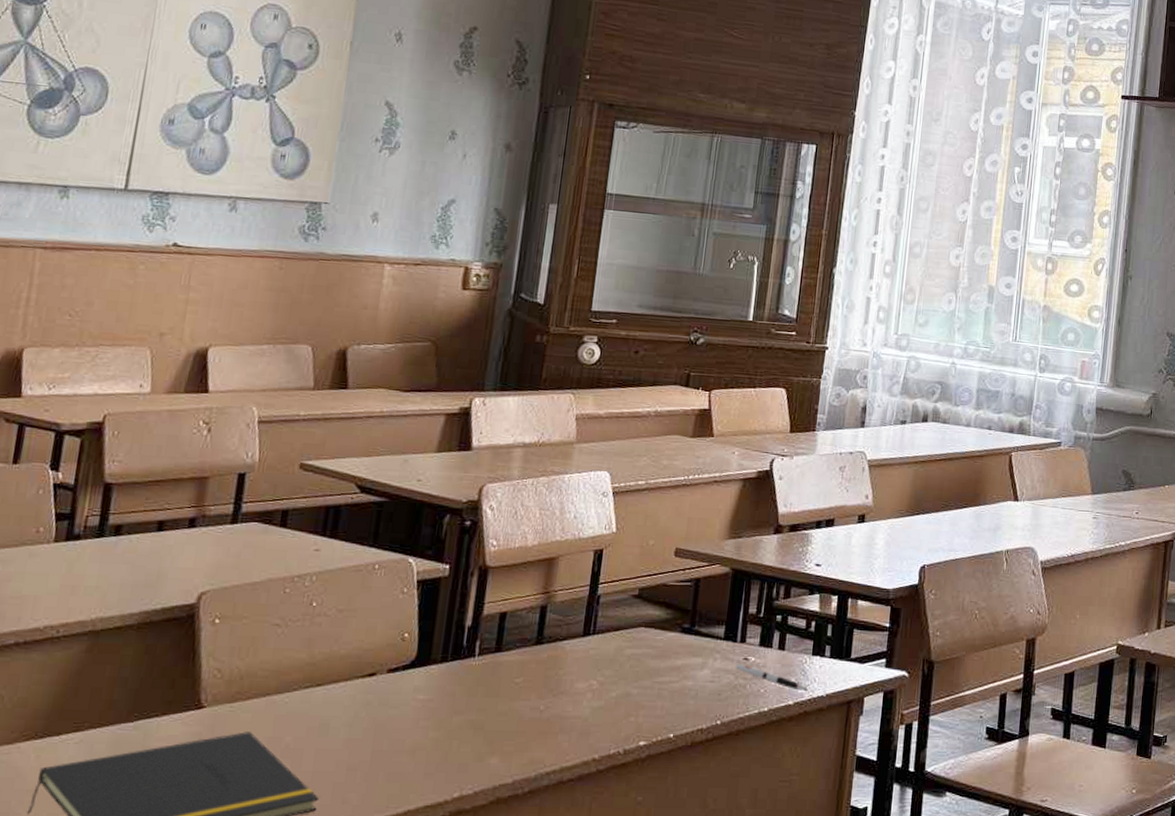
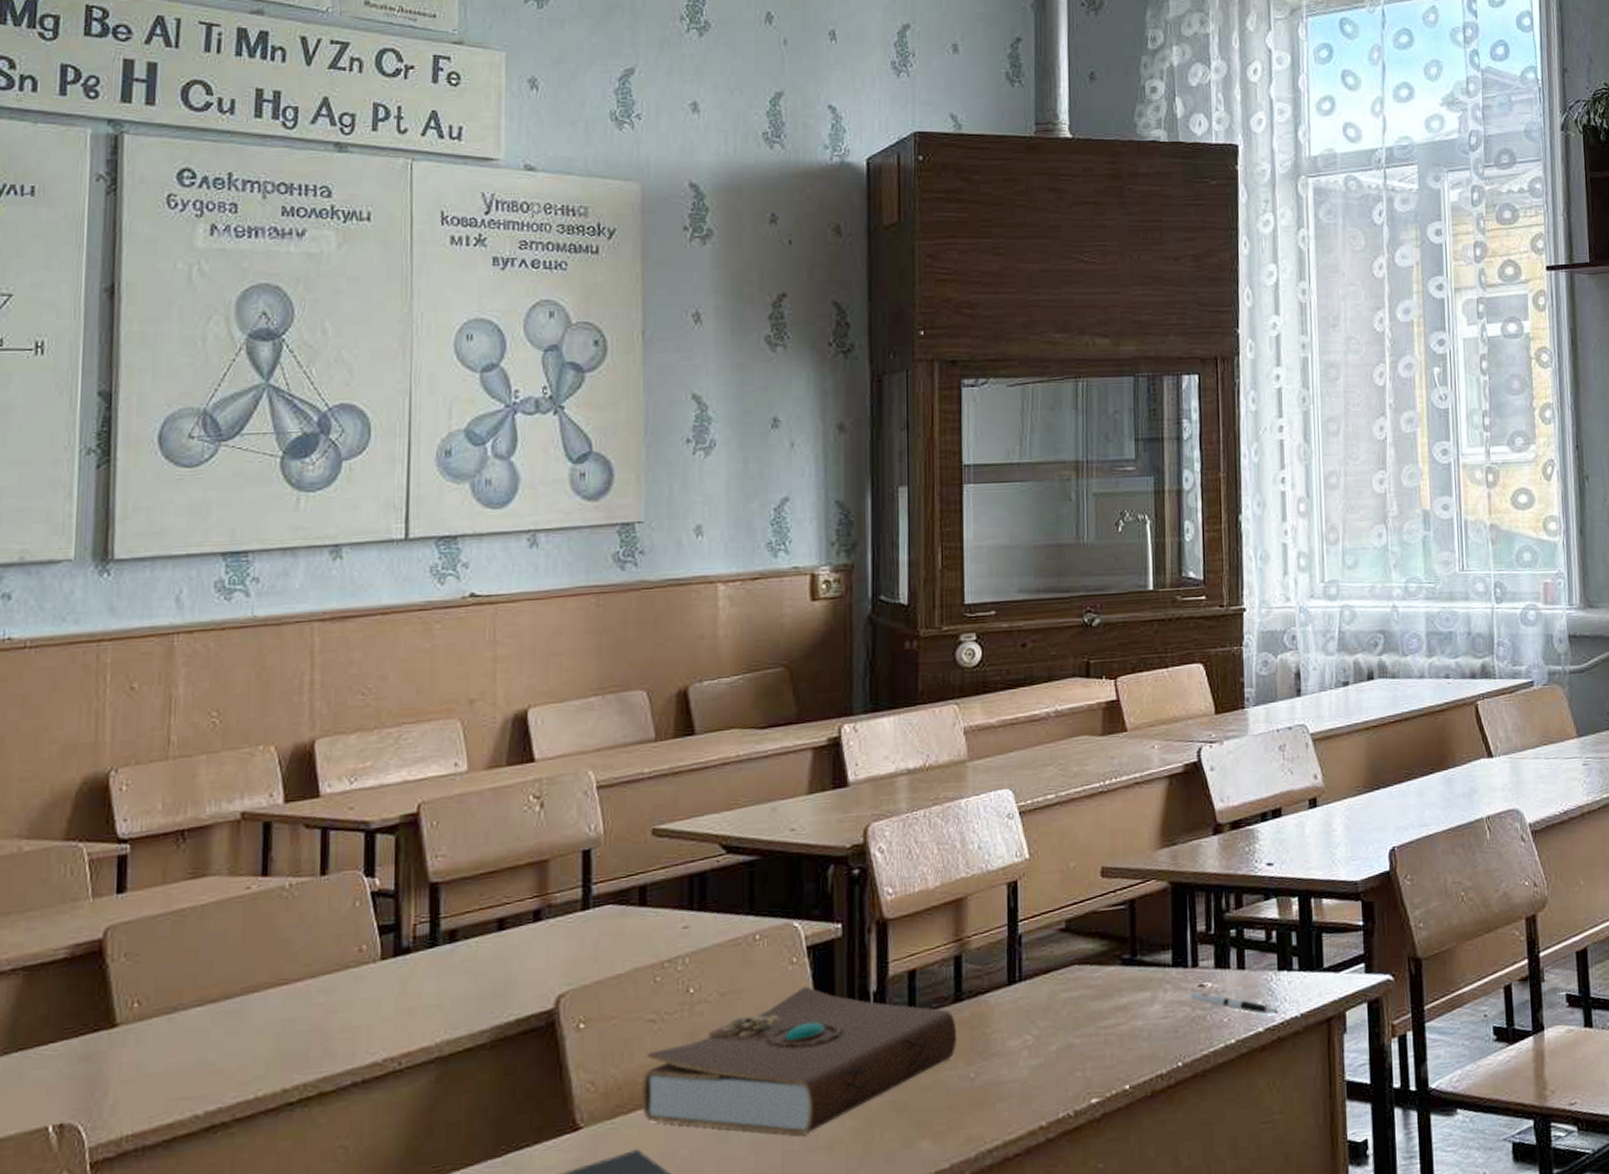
book: none [258,613,535,739] -> present [641,986,958,1136]

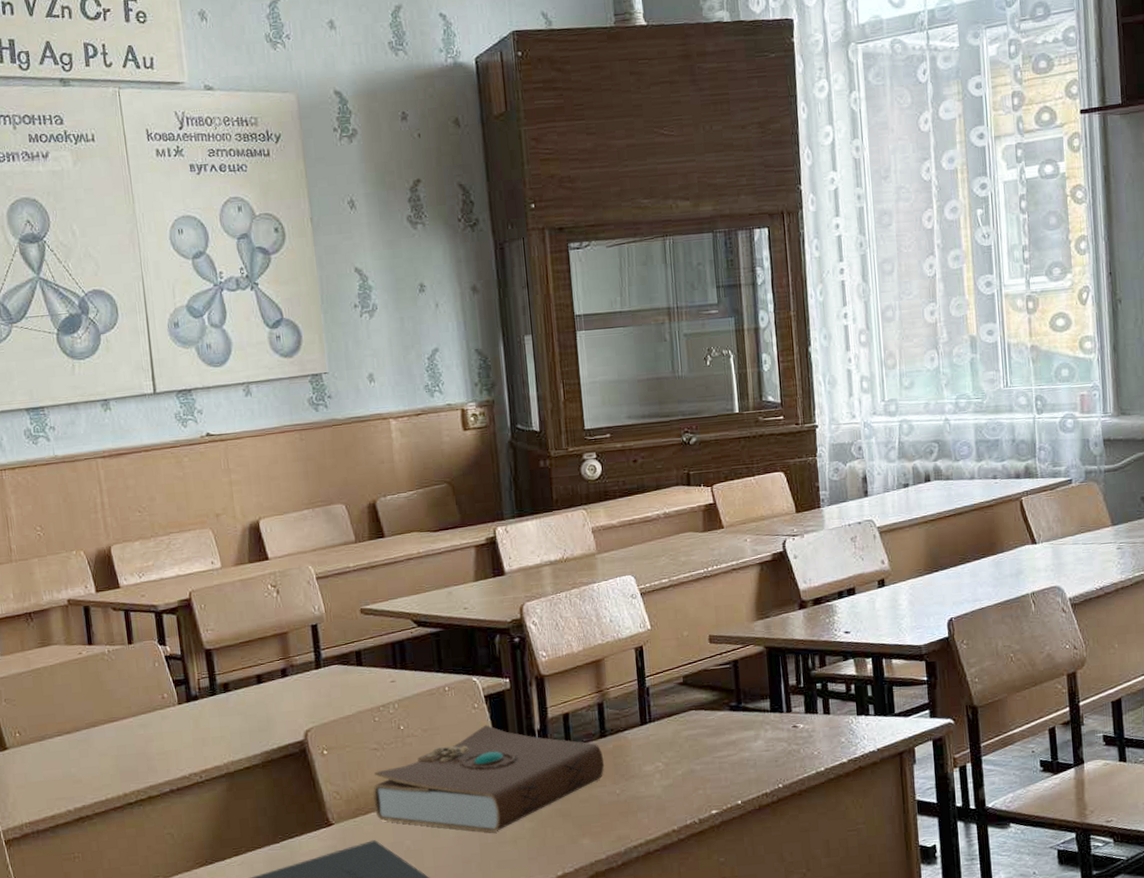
pen: present [1190,991,1279,1014] -> none [786,731,859,749]

